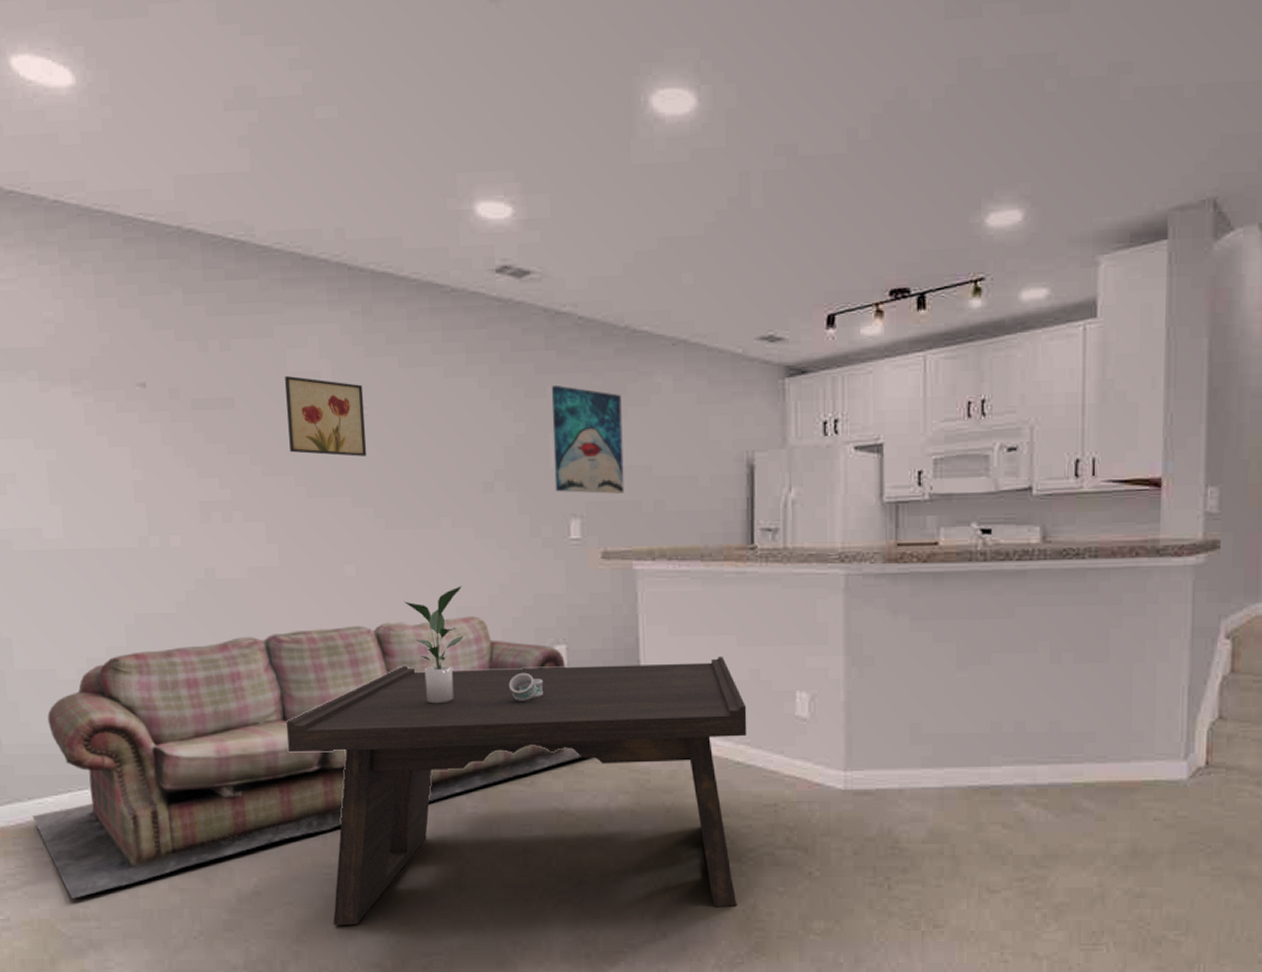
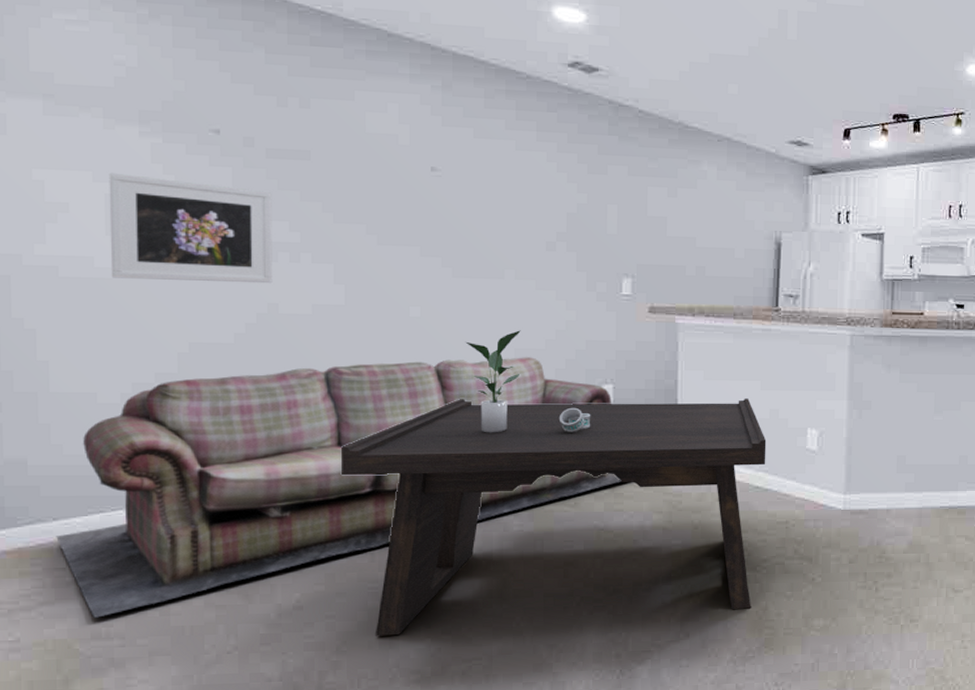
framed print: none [48,438,208,549] -> present [109,172,273,284]
wall art: present [284,375,367,457] -> none [362,135,439,212]
wall art: present [551,384,625,494] -> none [611,164,673,259]

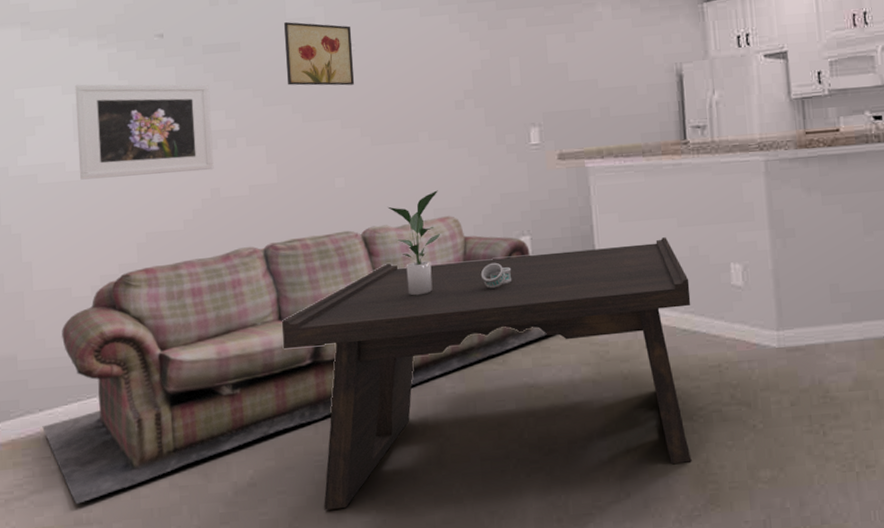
wall art: none [362,135,439,212] -> present [283,21,355,86]

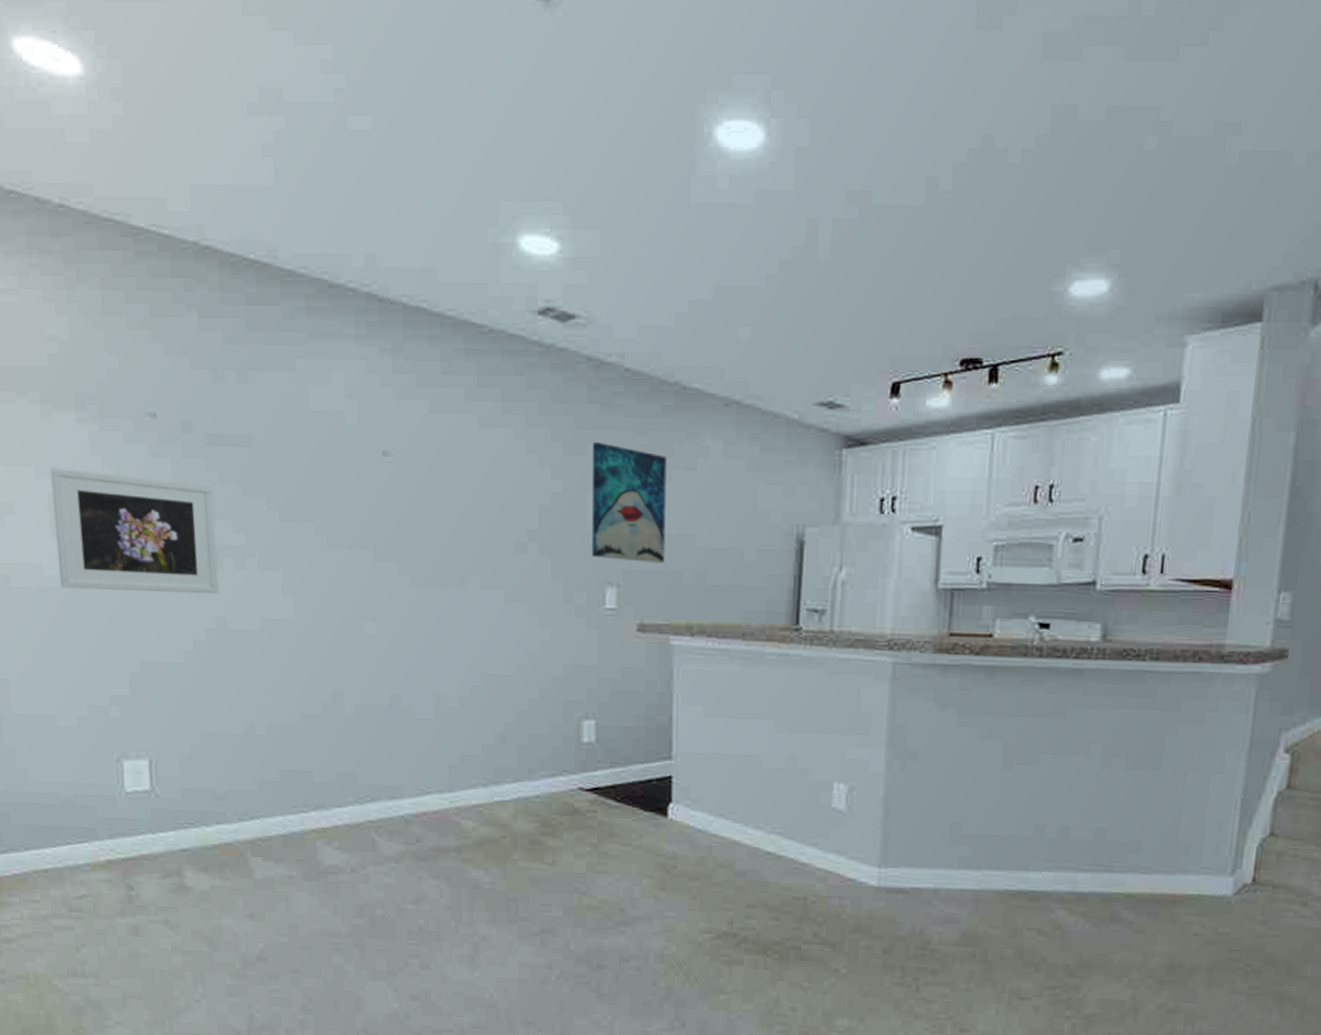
sofa: present [42,216,547,504] -> none [29,684,606,954]
coffee table: present [281,237,692,510] -> none [297,732,781,1000]
wall art: present [283,21,355,86] -> none [306,414,393,507]
potted plant: present [387,190,441,296] -> none [426,651,489,775]
napkin ring: present [480,262,512,289] -> none [533,746,570,777]
wall art: none [510,17,575,106] -> present [591,441,667,563]

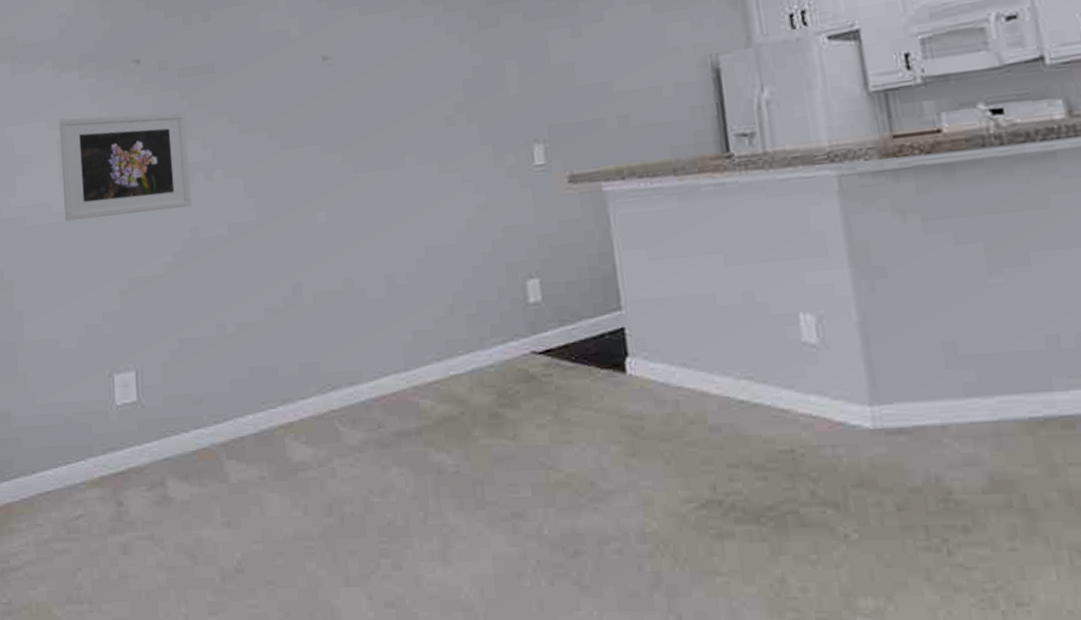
wall art: present [591,441,667,563] -> none [504,12,586,119]

